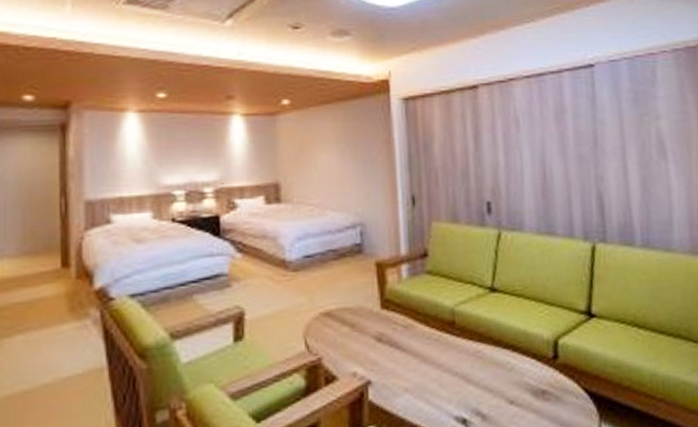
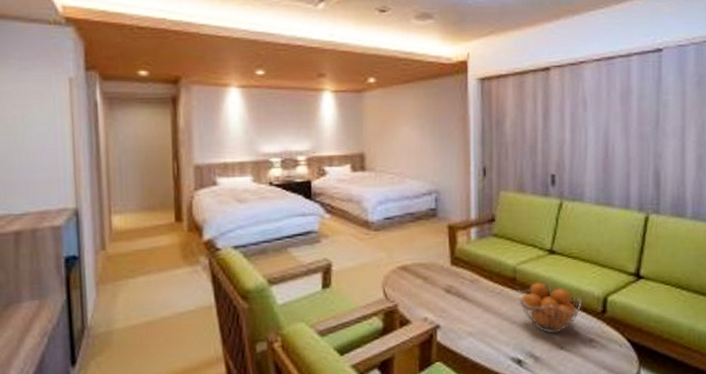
fruit basket: none [457,325,531,386] -> present [517,282,582,333]

